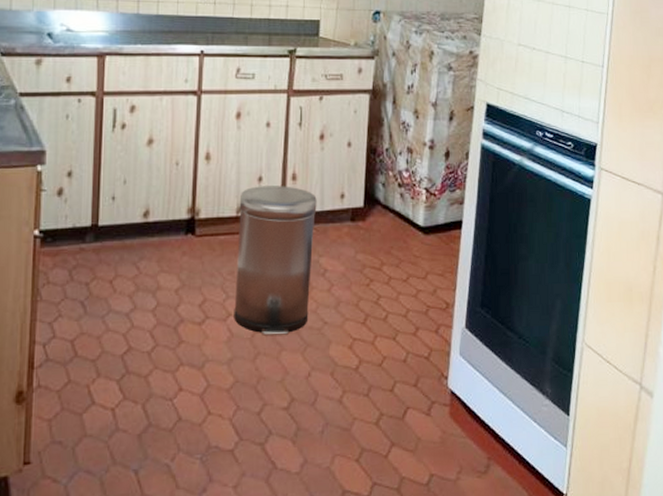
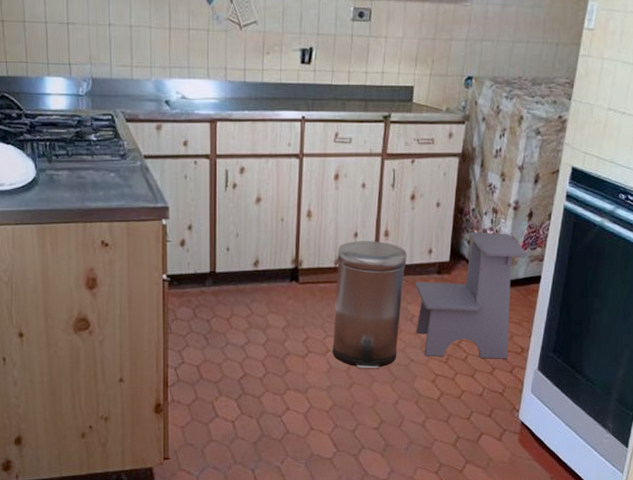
step stool: none [327,174,447,318] -> present [415,232,528,359]

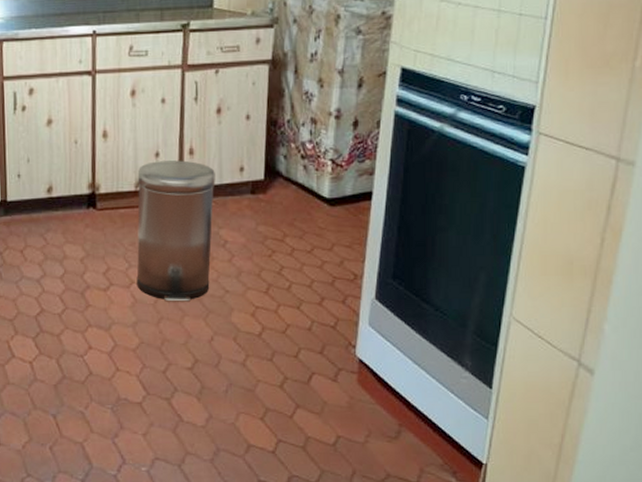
step stool: present [415,232,528,359] -> none [227,145,355,288]

